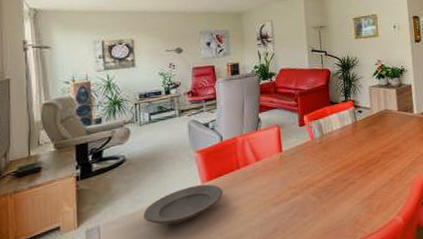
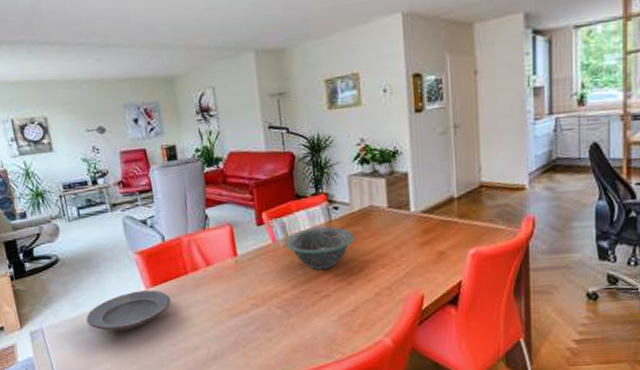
decorative bowl: none [321,126,374,162] -> present [285,226,355,270]

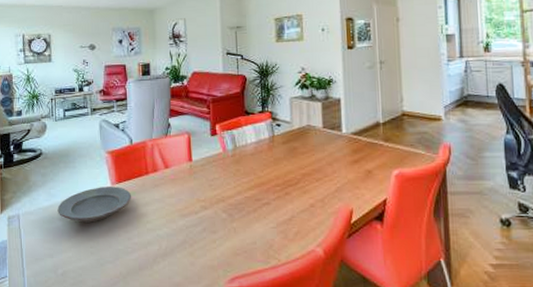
decorative bowl: present [285,226,355,270] -> none [233,141,294,180]

